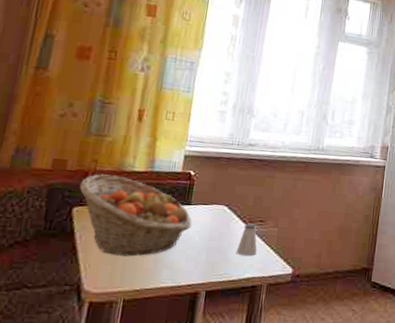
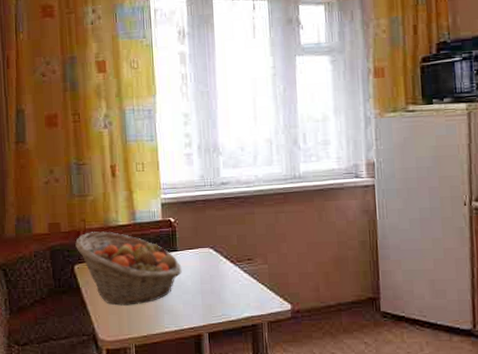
saltshaker: present [236,223,257,256] -> none [230,263,251,296]

